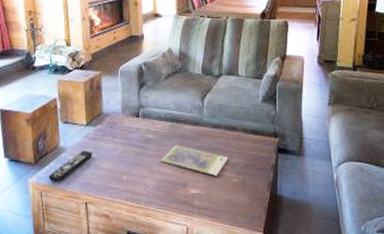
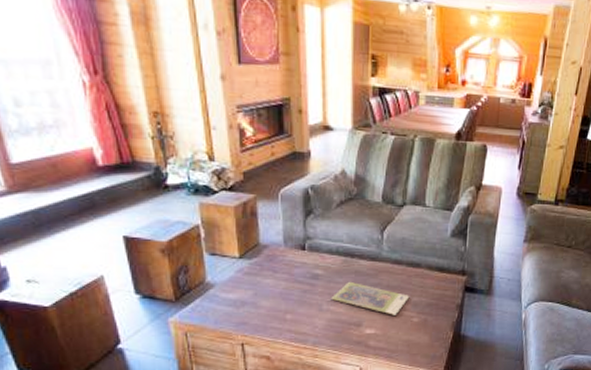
remote control: present [48,150,92,182] -> none [193,286,248,321]

